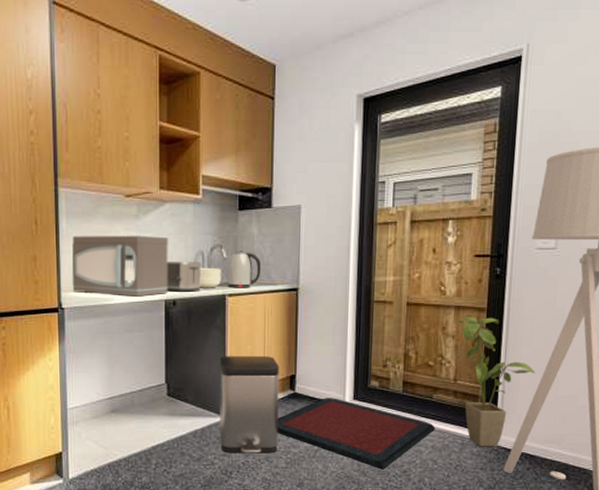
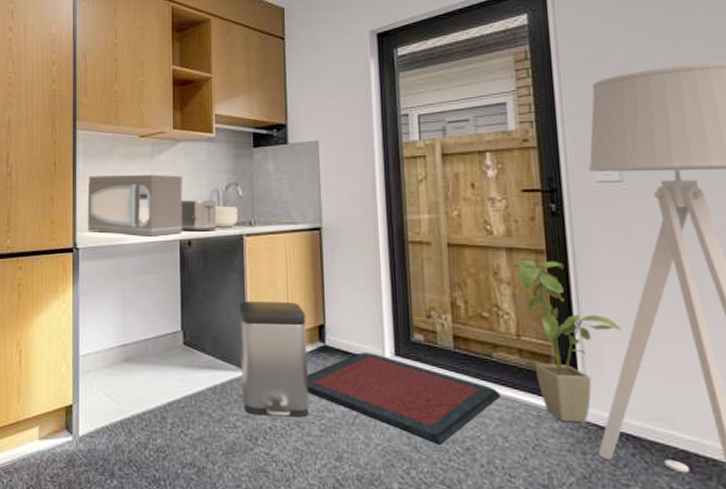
kettle: present [227,251,262,288] -> none [244,188,280,228]

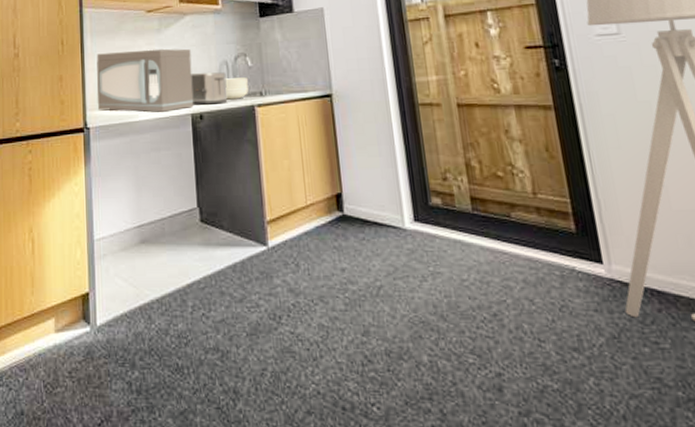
pedal bin: present [240,301,309,418] -> none [255,172,332,292]
doormat: present [306,352,501,445] -> none [327,219,523,312]
house plant: present [513,260,622,423] -> none [522,116,636,281]

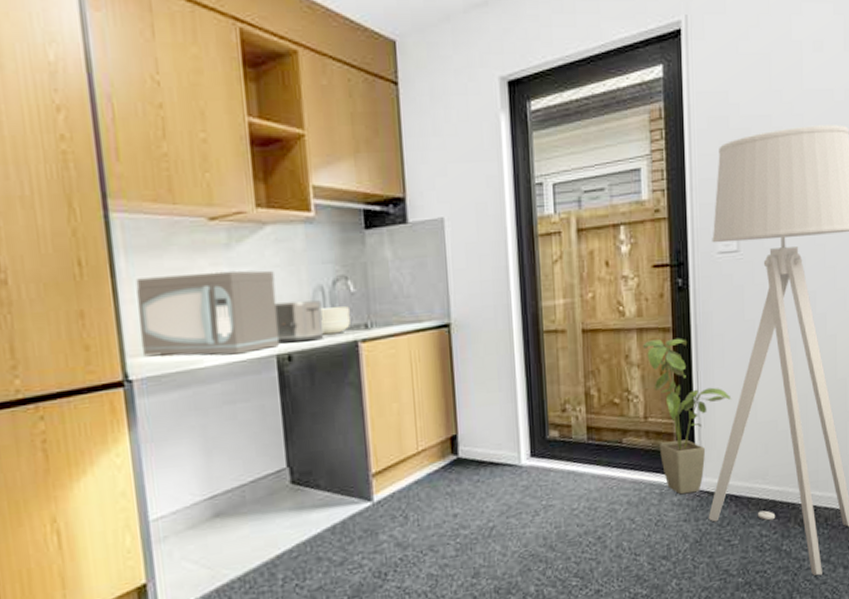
house plant: none [522,116,636,281] -> present [642,338,732,495]

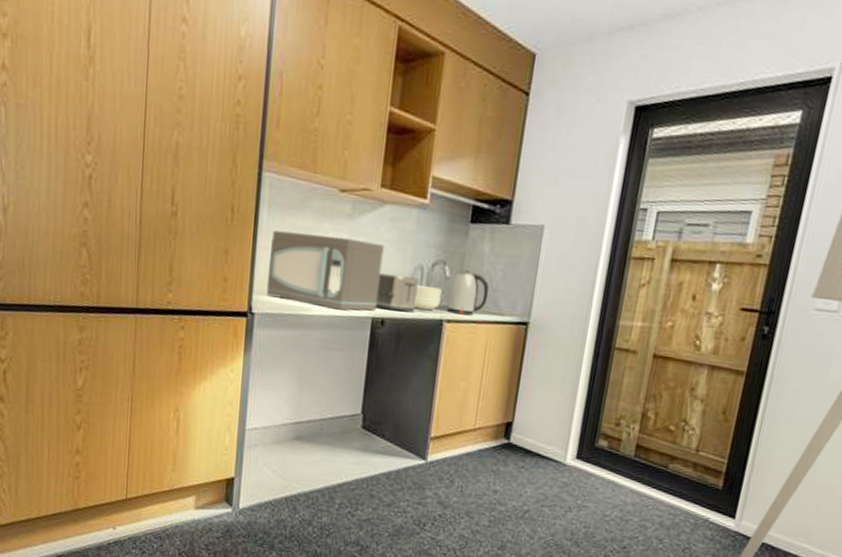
kettle: none [356,281,402,332] -> present [446,270,489,316]
house plant: present [642,338,732,495] -> none [703,379,793,533]

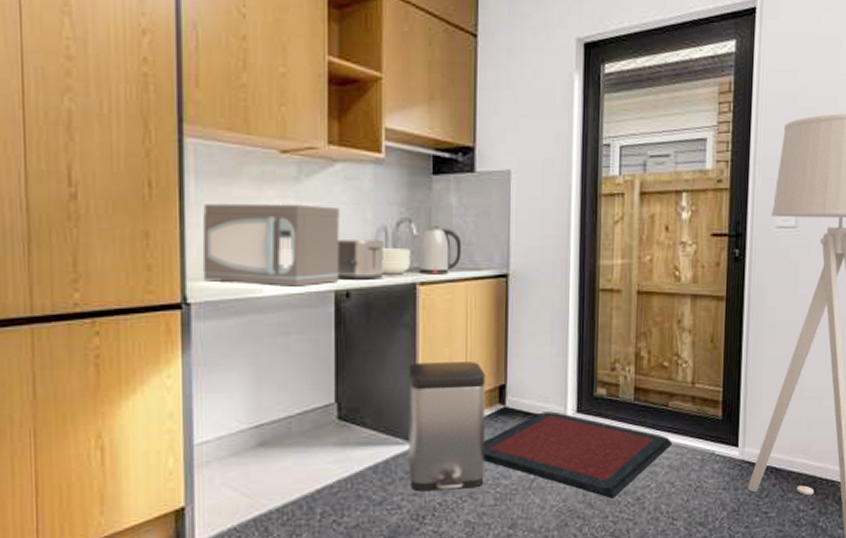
pedal bin: none [416,390,496,508] -> present [409,362,486,492]
doormat: none [483,452,667,542] -> present [483,411,673,499]

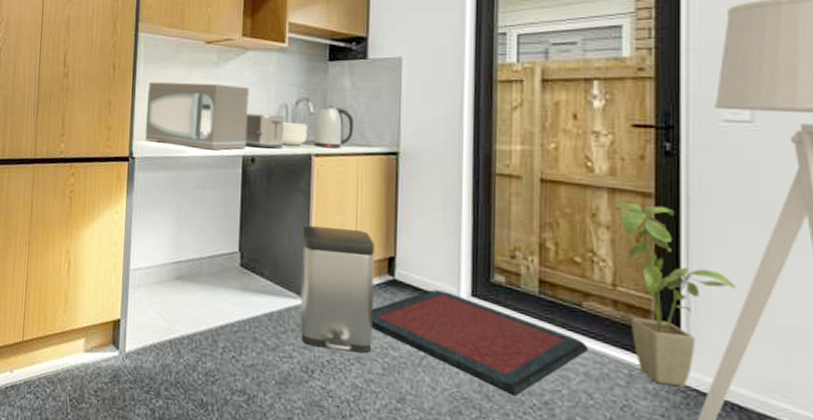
house plant: none [695,307,780,463] -> present [614,202,738,387]

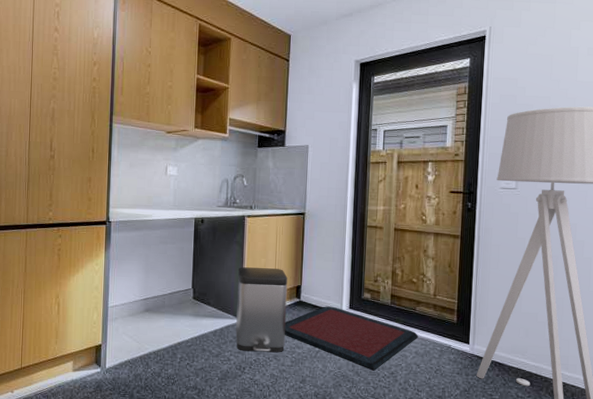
microwave: present [144,82,249,151] -> none [119,163,200,215]
toaster: present [245,112,285,149] -> none [197,186,226,212]
bowl: present [282,123,309,146] -> none [224,193,243,210]
kettle: present [314,105,355,149] -> none [246,180,275,211]
house plant: present [614,202,738,387] -> none [437,242,503,355]

